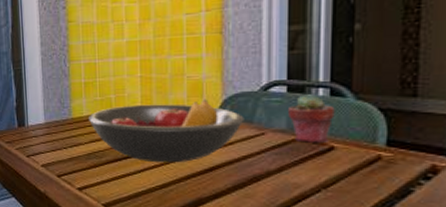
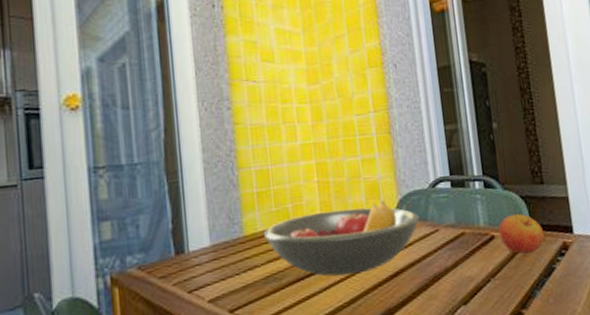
potted succulent: present [287,94,335,143] -> none [453,188,491,235]
apple: none [341,127,406,171] -> present [499,213,545,254]

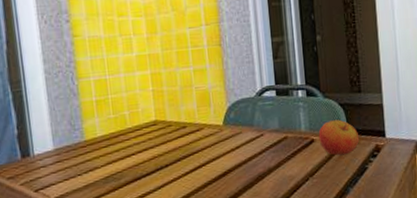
fruit bowl: present [263,200,420,277] -> none [102,107,247,177]

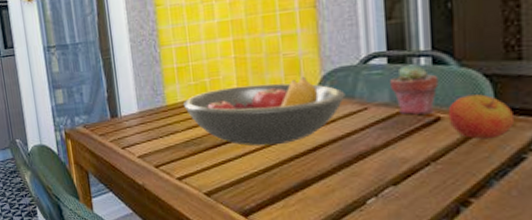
fruit bowl: none [102,107,247,177] -> present [183,76,346,146]
potted succulent: none [277,96,312,139] -> present [389,64,439,115]

